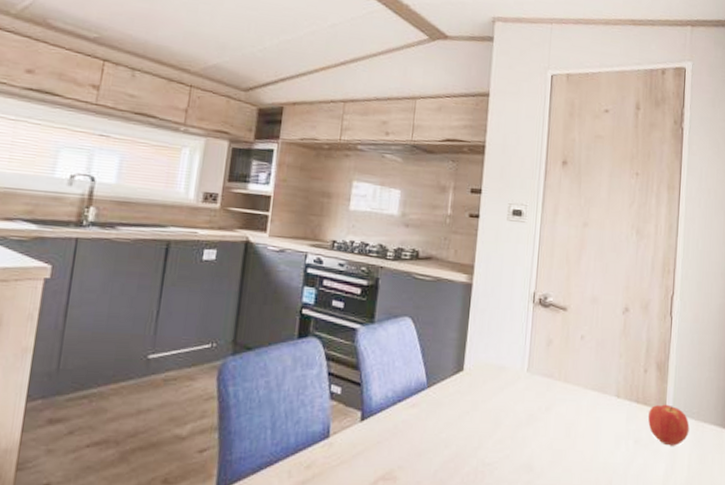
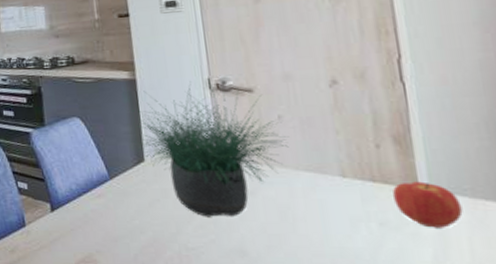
potted plant: none [457,292,586,432] -> present [132,79,289,217]

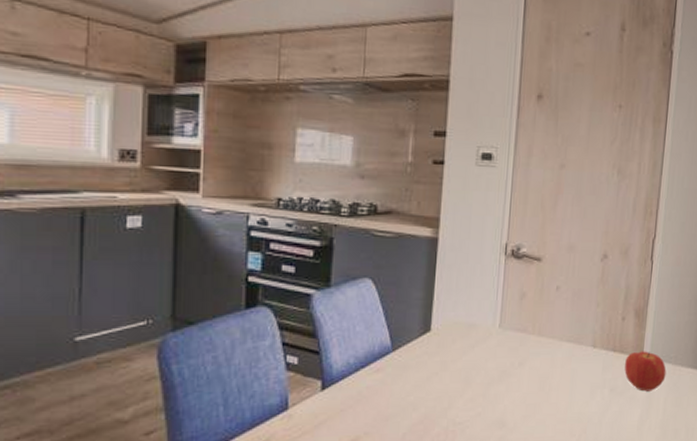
potted plant: present [132,79,289,217] -> none [423,244,561,390]

